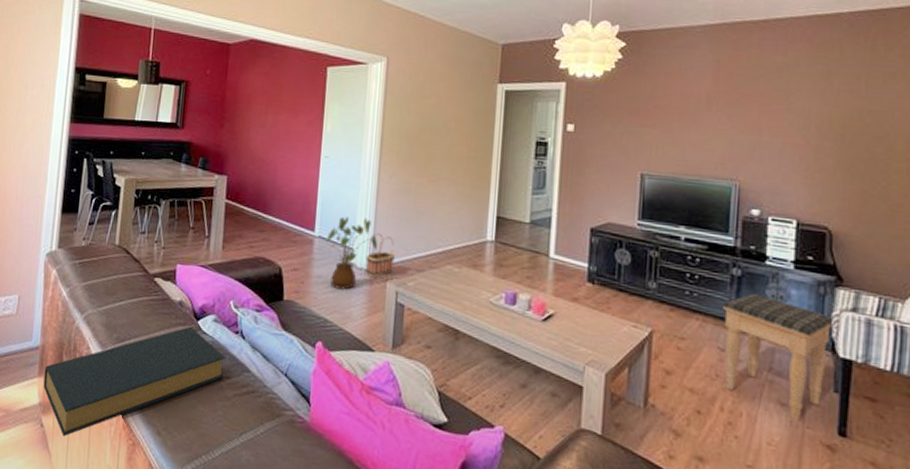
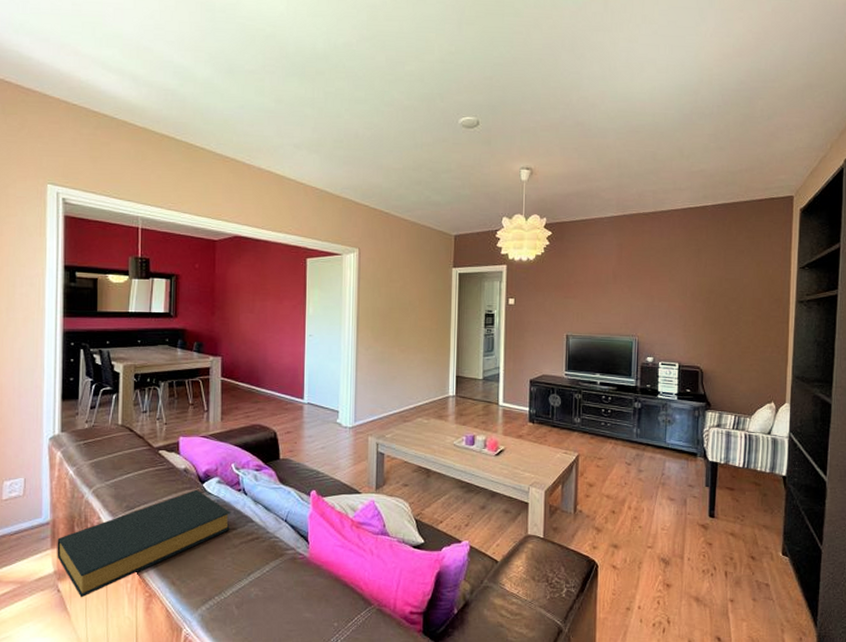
house plant: present [327,216,378,290] -> none [315,384,360,446]
basket: present [366,232,395,277] -> none [349,396,374,433]
footstool: present [723,293,834,422] -> none [629,419,705,510]

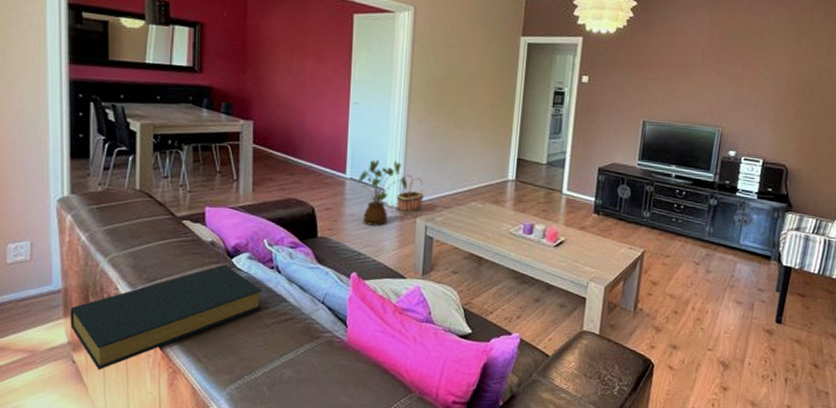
house plant: none [315,384,360,446] -> present [358,159,408,226]
basket: none [349,396,374,433] -> present [396,174,424,214]

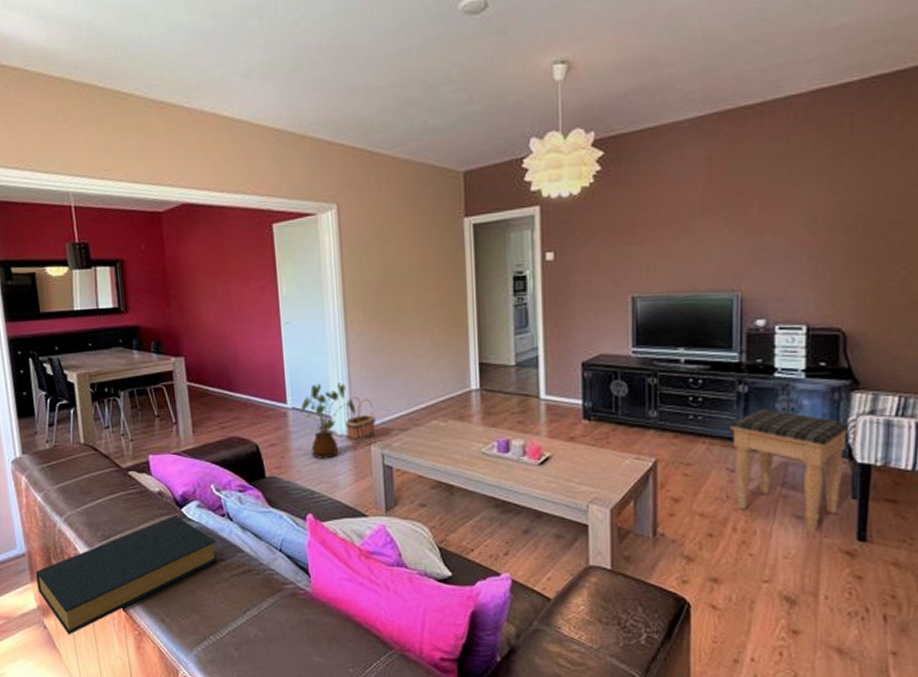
footstool: none [697,218,782,314] -> present [730,408,850,532]

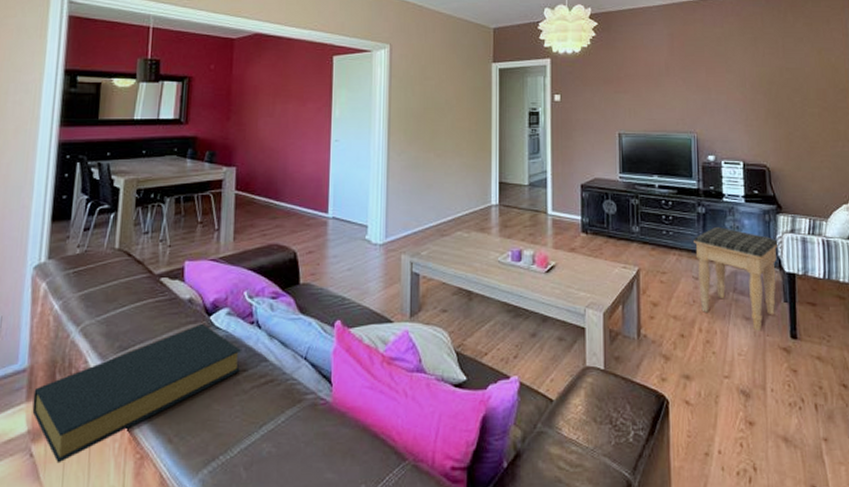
house plant: present [301,382,356,459] -> none [341,195,391,266]
basket: present [345,396,376,442] -> none [380,208,408,250]

